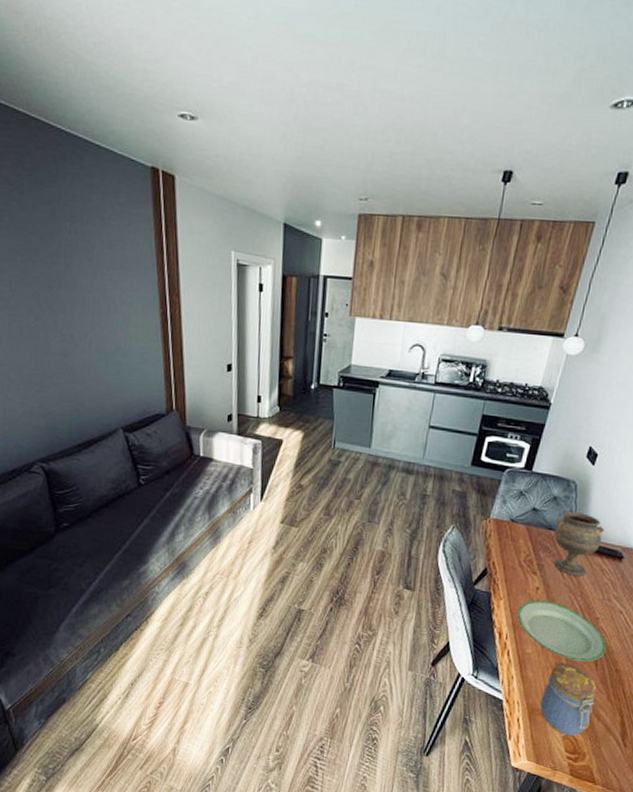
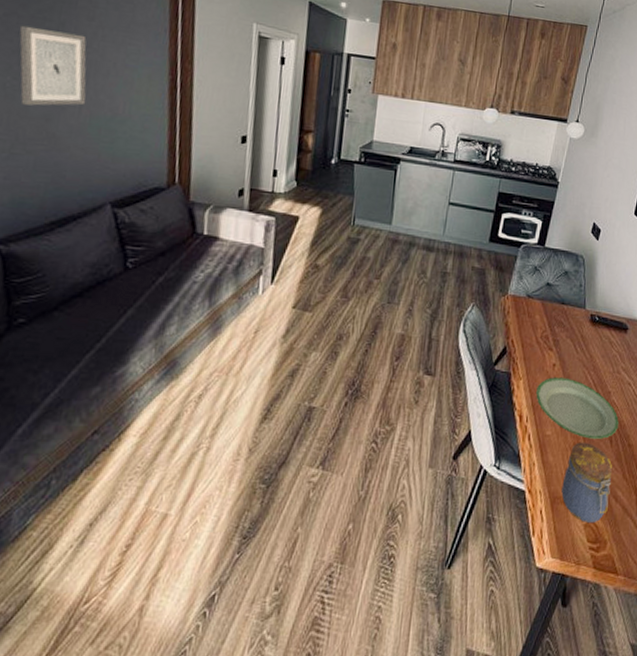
wall art: none [35,270,94,343] -> present [19,25,87,106]
goblet: present [553,510,604,577] -> none [567,284,610,350]

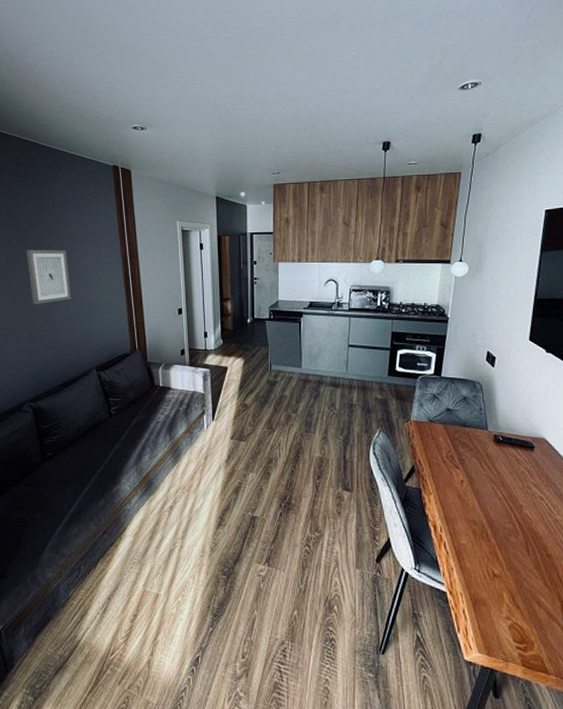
plate: present [536,377,620,439] -> none [447,492,535,549]
jar: present [561,442,613,524] -> none [482,550,533,625]

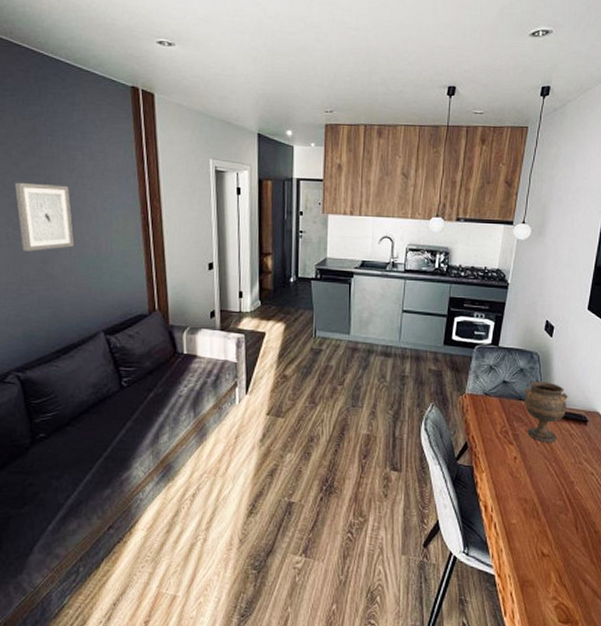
goblet: none [469,408,513,468] -> present [525,381,568,443]

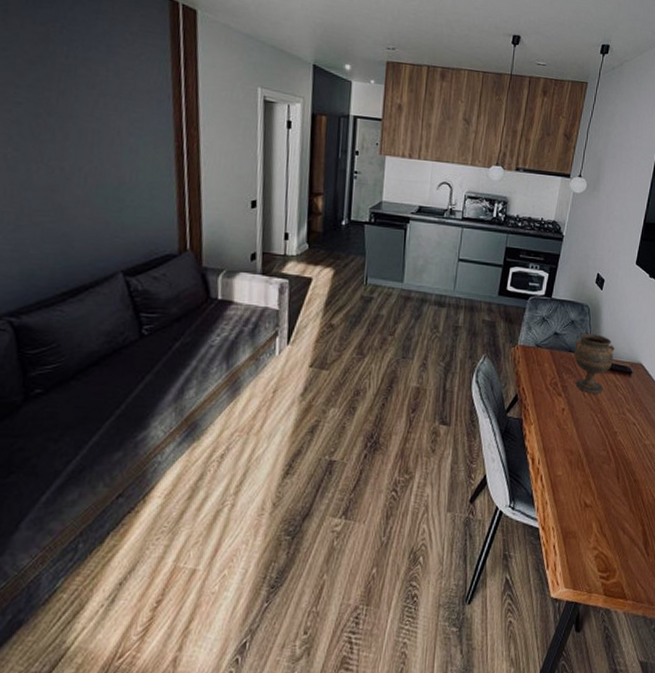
wall art: present [14,182,75,251] -> none [17,95,92,177]

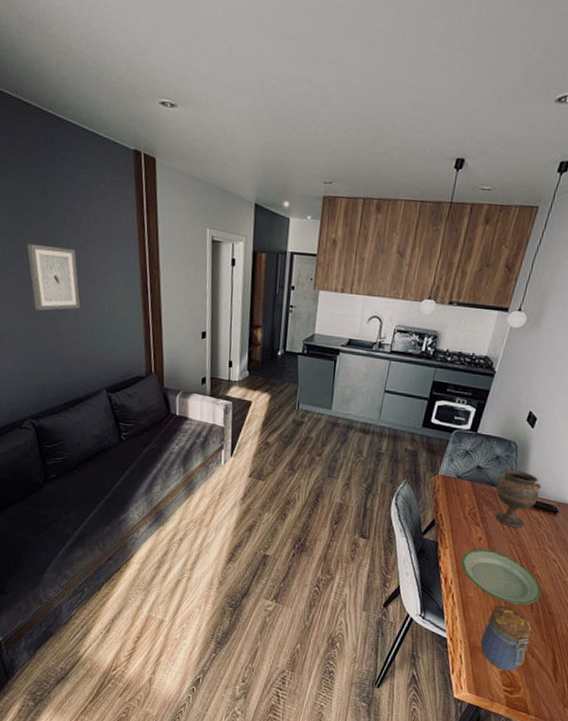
wall art: none [17,95,92,177] -> present [26,243,81,311]
plate: none [547,421,626,477] -> present [461,548,542,605]
jar: none [573,480,620,555] -> present [480,605,532,672]

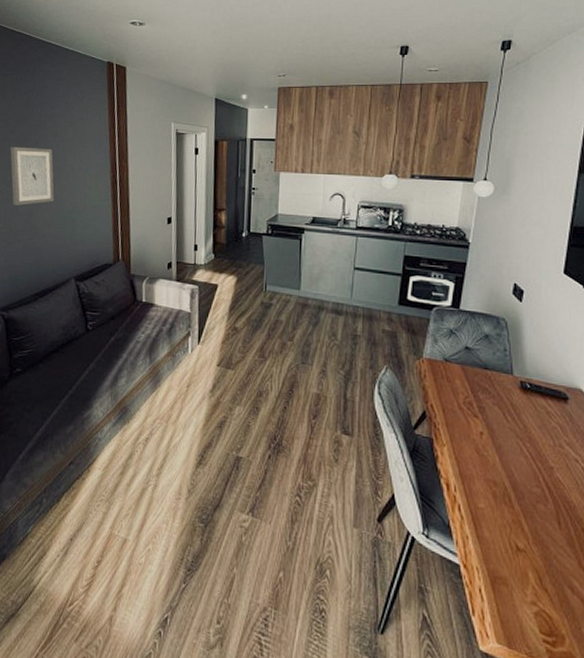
plate: present [461,548,542,605] -> none [463,446,568,519]
jar: present [480,605,532,672] -> none [503,519,565,613]
goblet: present [495,468,542,528] -> none [491,349,543,420]

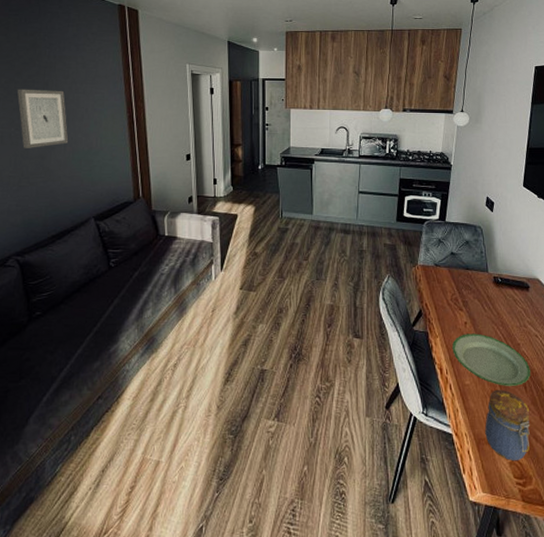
plate: none [463,446,568,519] -> present [452,333,531,386]
jar: none [503,519,565,613] -> present [485,389,531,462]

